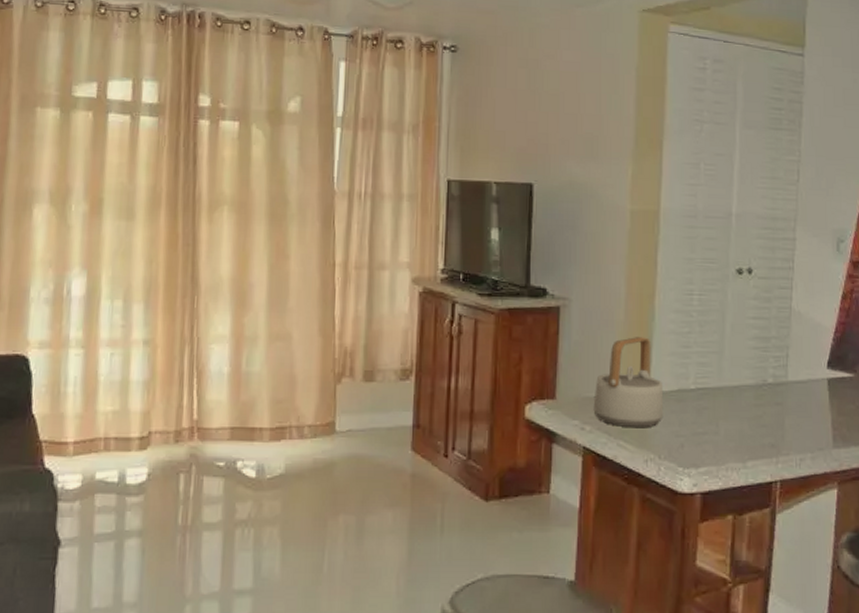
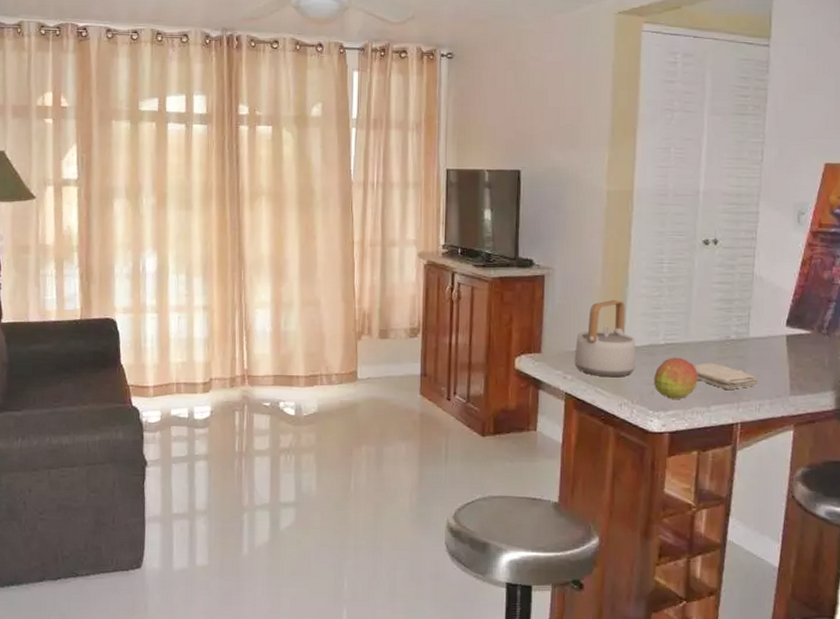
fruit: none [684,404,733,454] -> present [654,357,698,399]
washcloth: none [727,410,799,442] -> present [693,362,758,389]

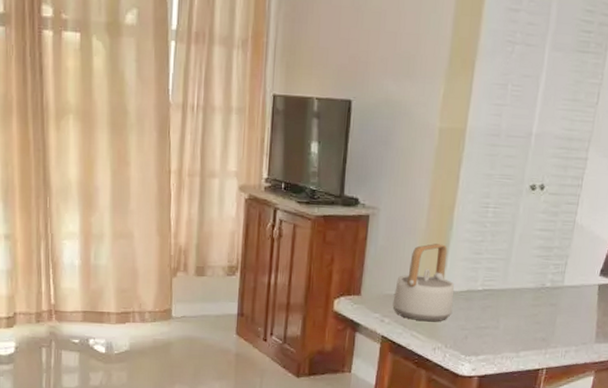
fruit: present [654,357,698,399] -> none [468,303,512,345]
washcloth: present [693,362,758,389] -> none [508,309,567,336]

